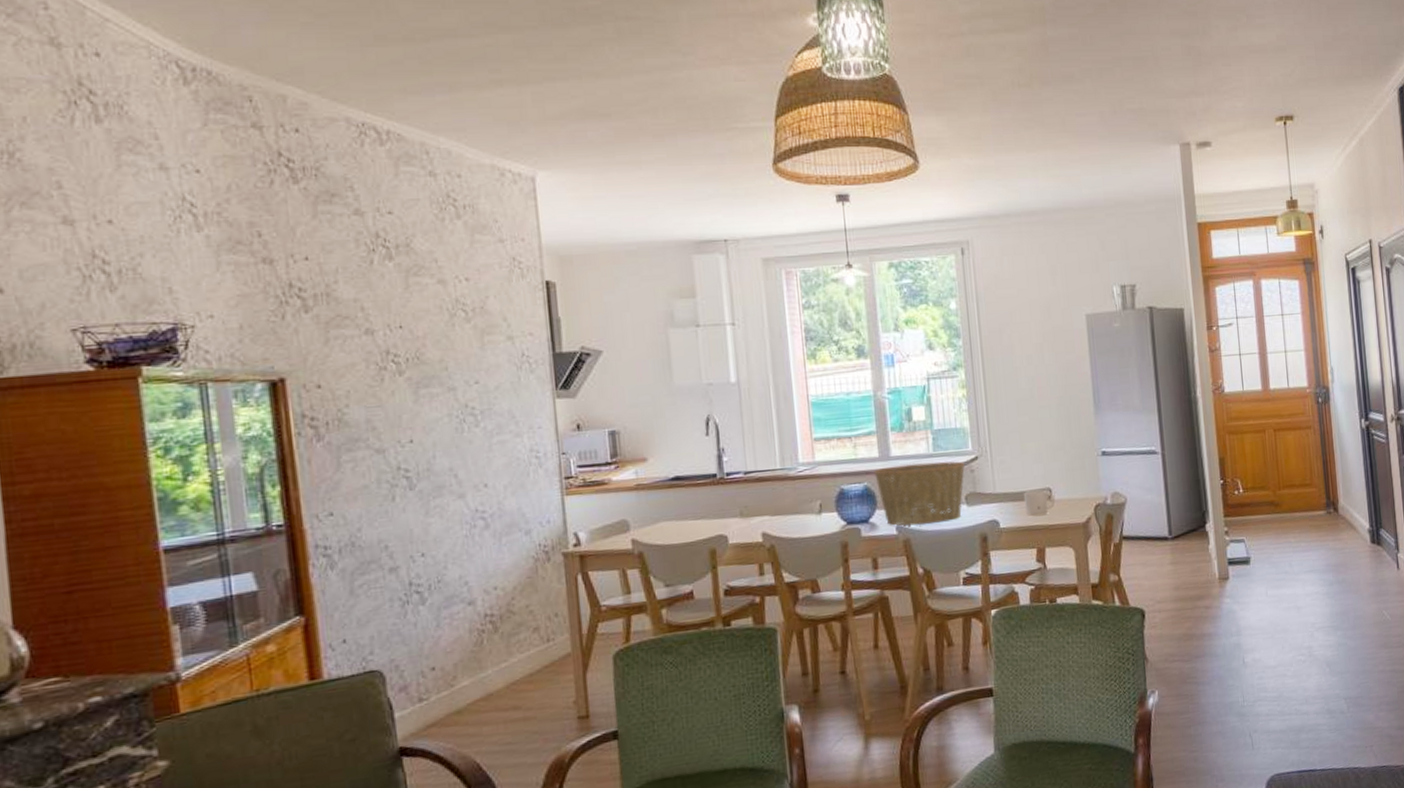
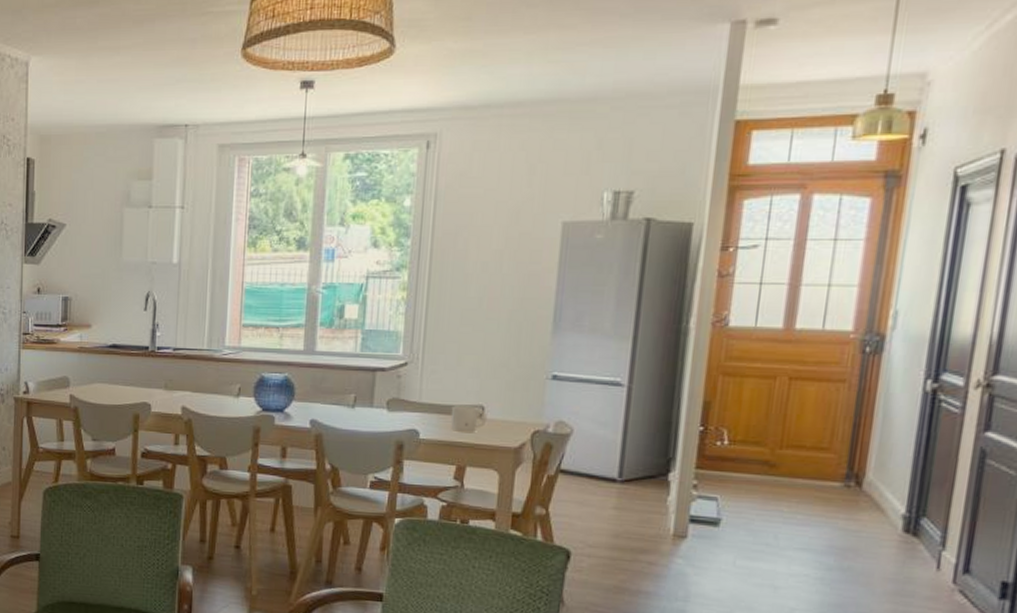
basket: present [874,461,965,526] -> none [296,361,392,423]

